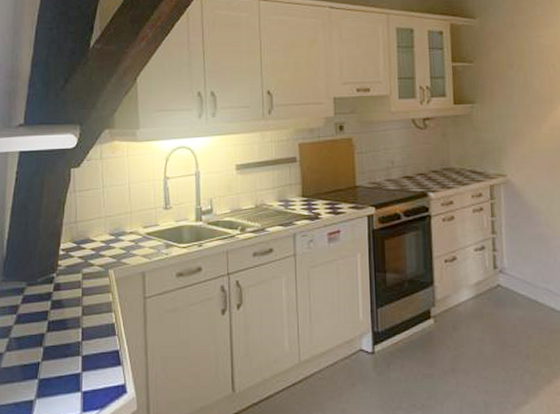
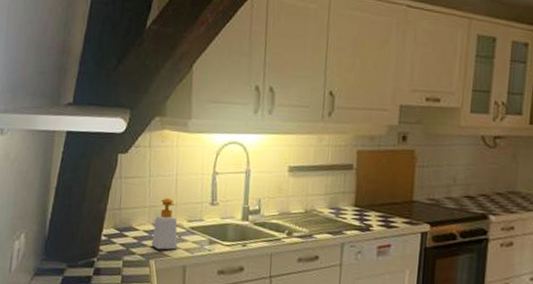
soap bottle: none [109,207,136,259] -> present [151,198,178,250]

